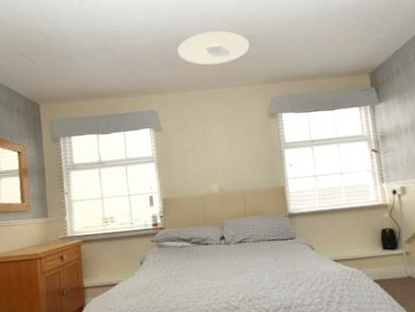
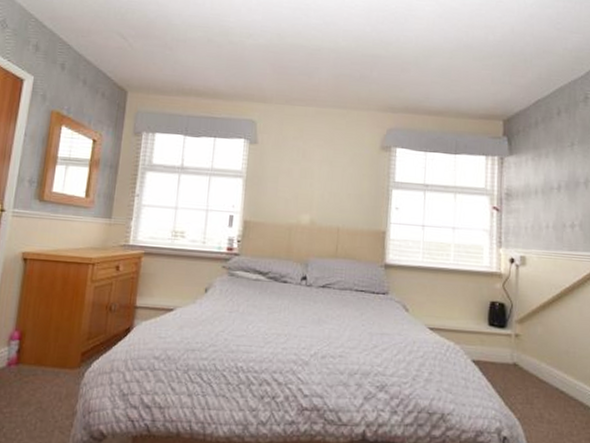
ceiling light: present [177,31,250,65] -> none [291,43,373,82]

